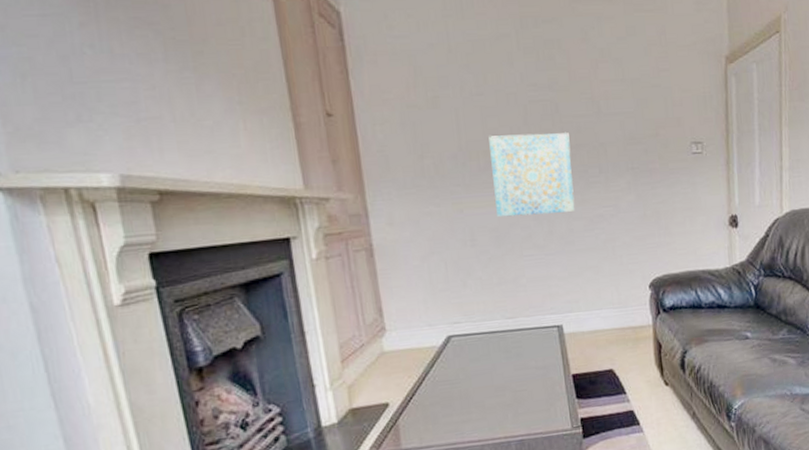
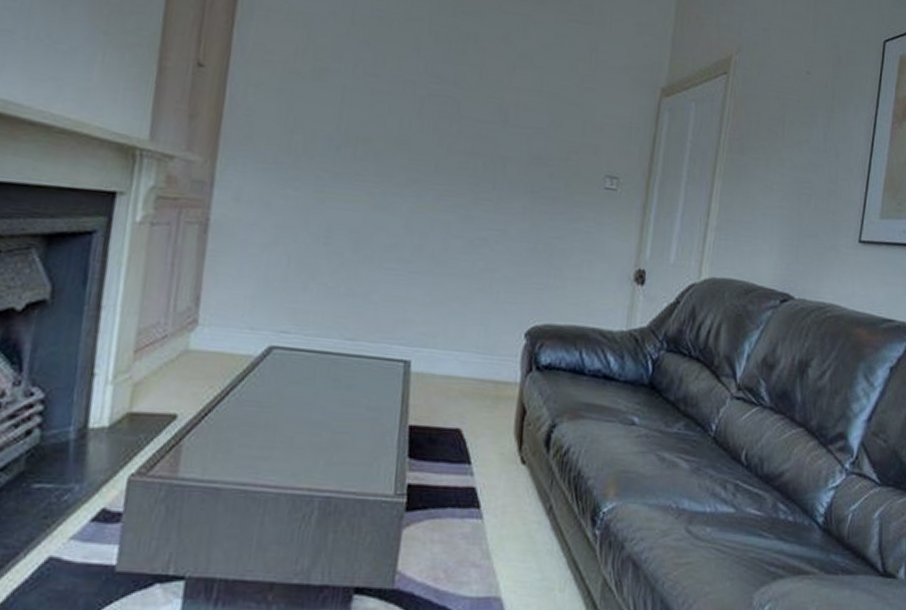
wall art: present [488,133,575,218] -> none [363,123,466,227]

